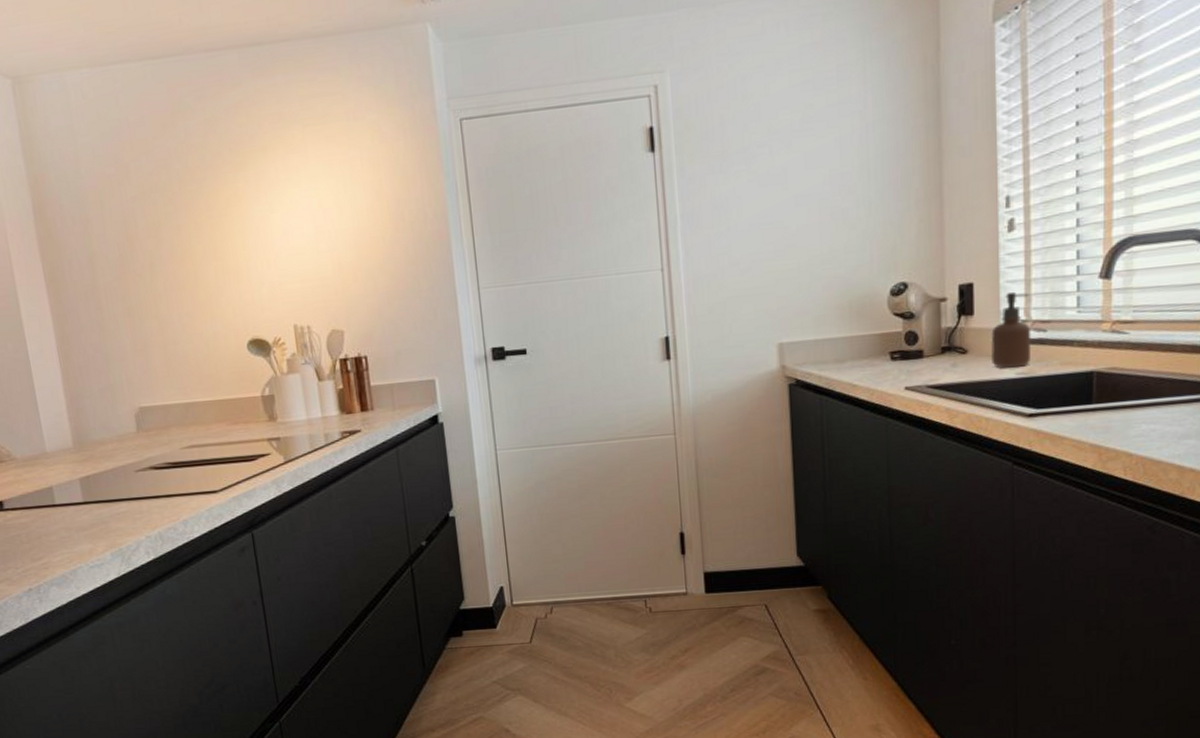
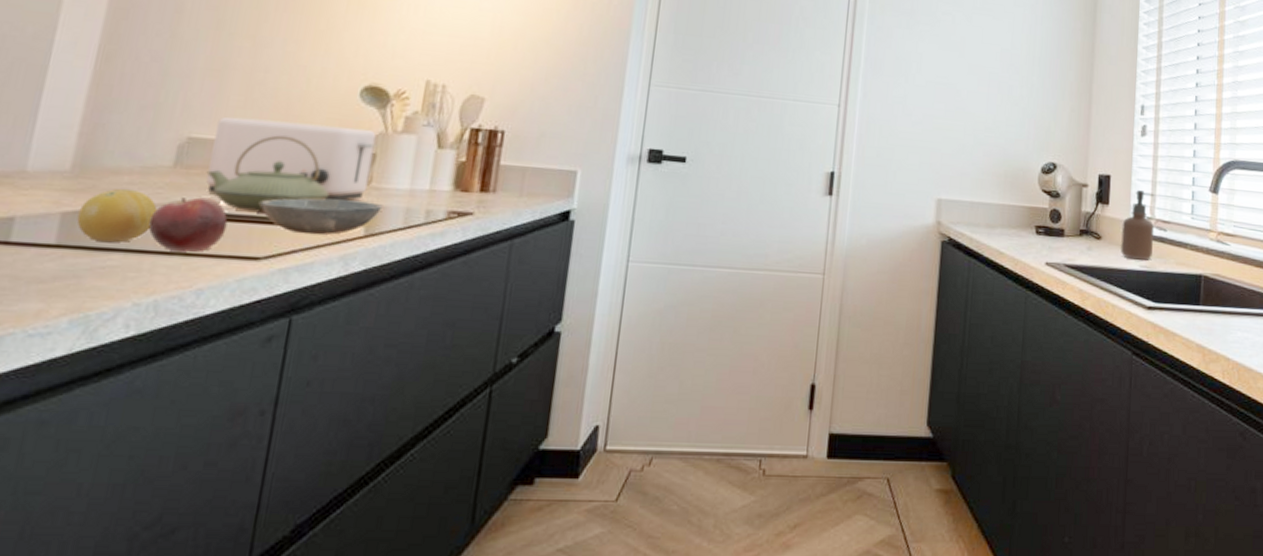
fruit: none [89,454,138,496] -> present [76,189,158,243]
fruit: none [135,451,188,495] -> present [148,197,228,252]
toaster: none [155,375,276,447] -> present [206,116,376,202]
teapot: none [160,393,250,457] -> present [206,135,330,212]
bowl: none [204,434,292,468] -> present [260,198,383,235]

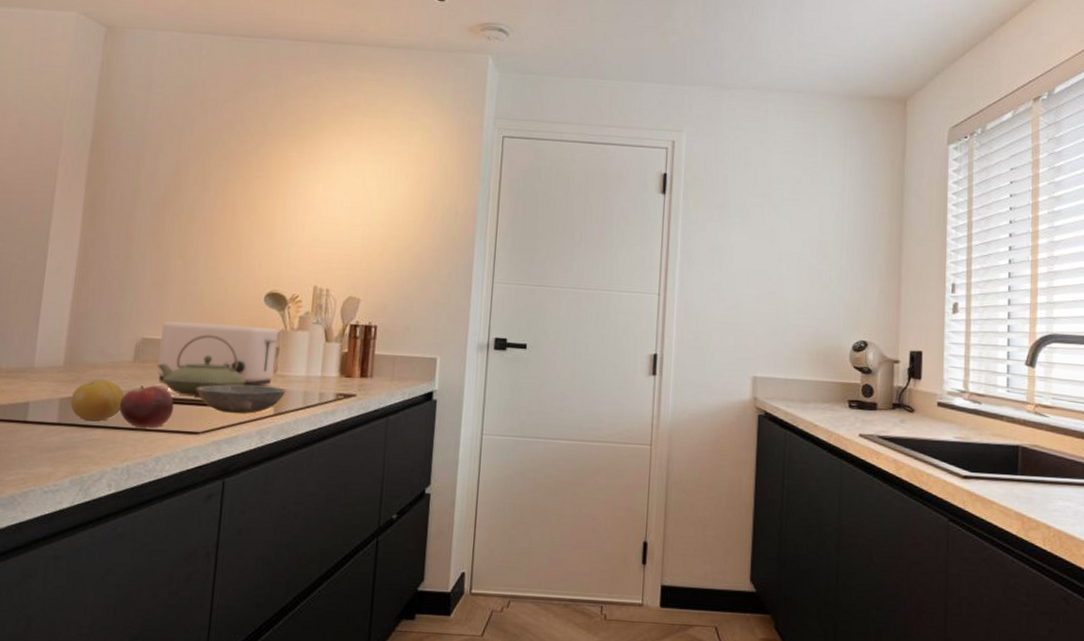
soap dispenser: present [1120,189,1155,260] -> none [933,364,969,432]

